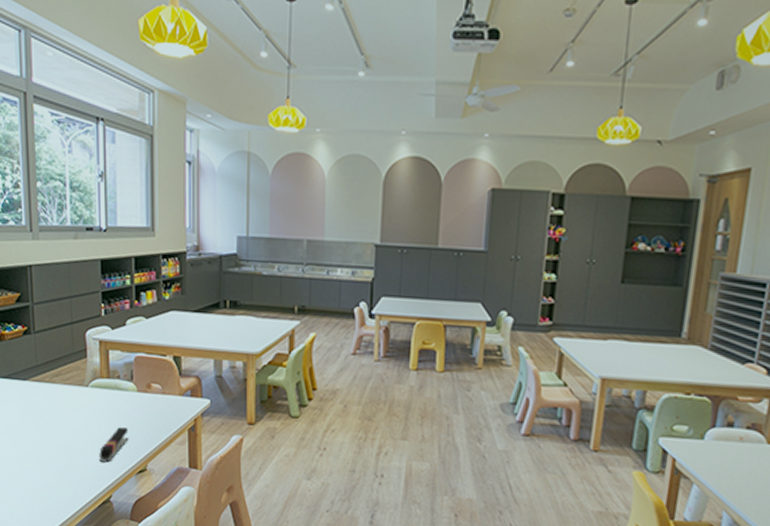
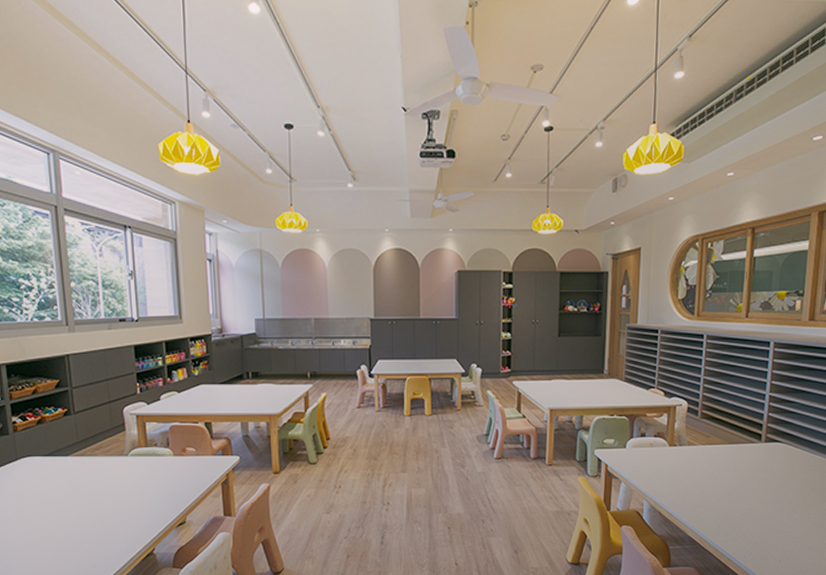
stapler: present [99,427,129,463] -> none [141,488,168,520]

